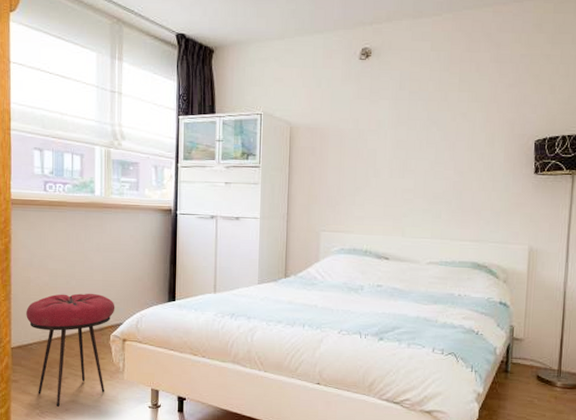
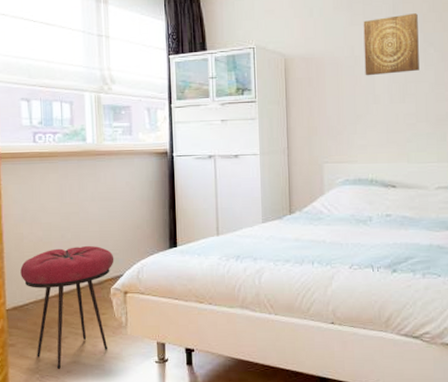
wall art: none [367,91,424,150] -> present [363,13,419,76]

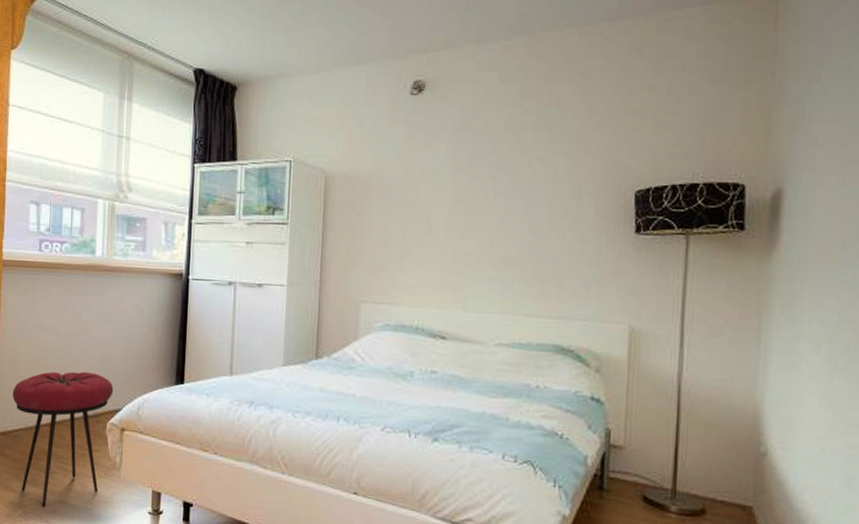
wall art: present [363,13,419,76] -> none [419,131,490,203]

